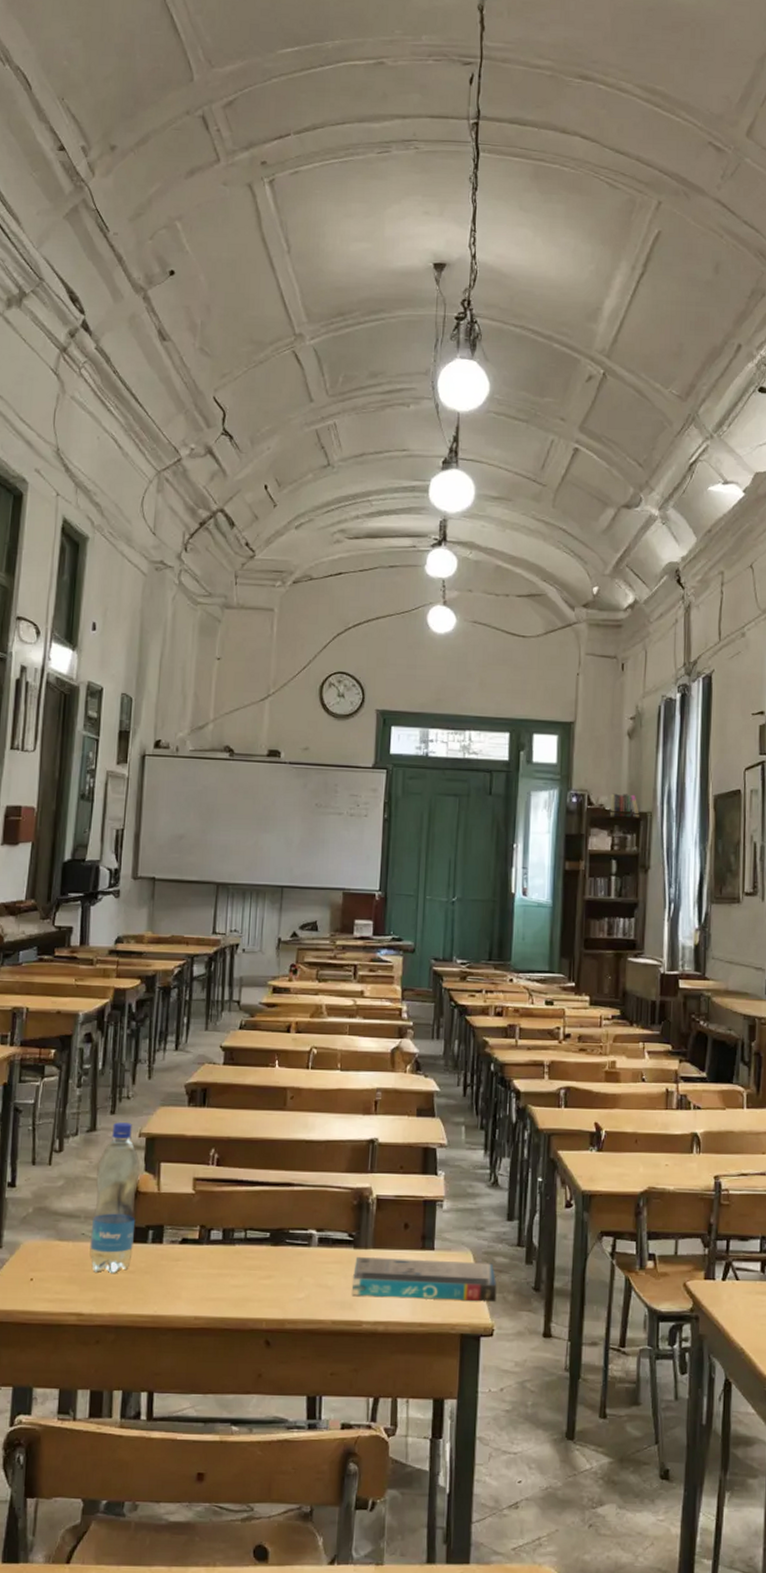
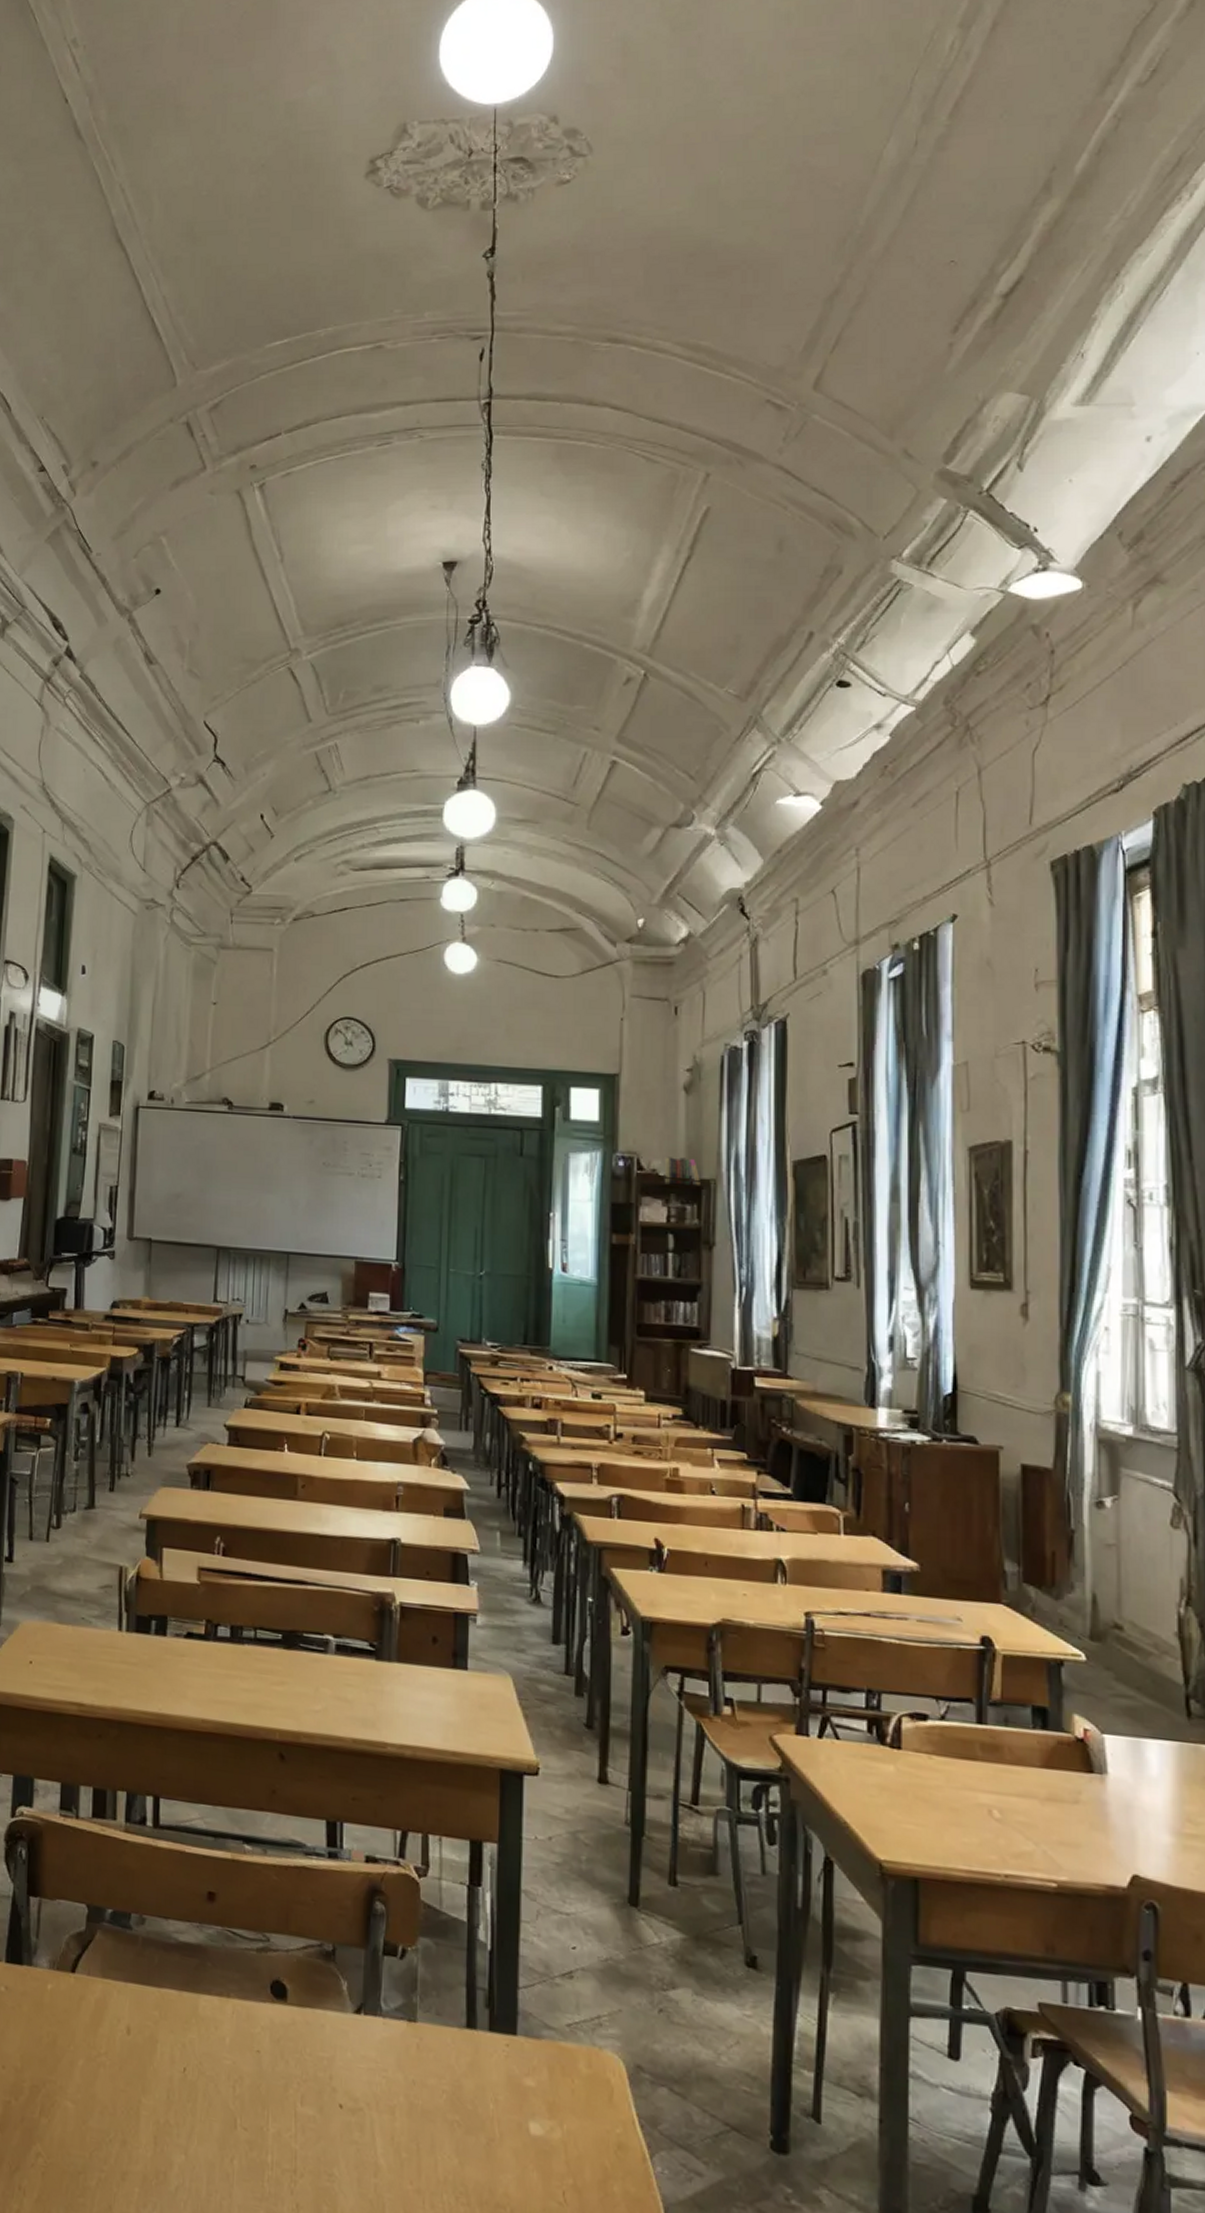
bottle: present [89,1122,140,1274] -> none [90,1500,141,1665]
book: present [352,1257,497,1303] -> none [375,1670,542,1737]

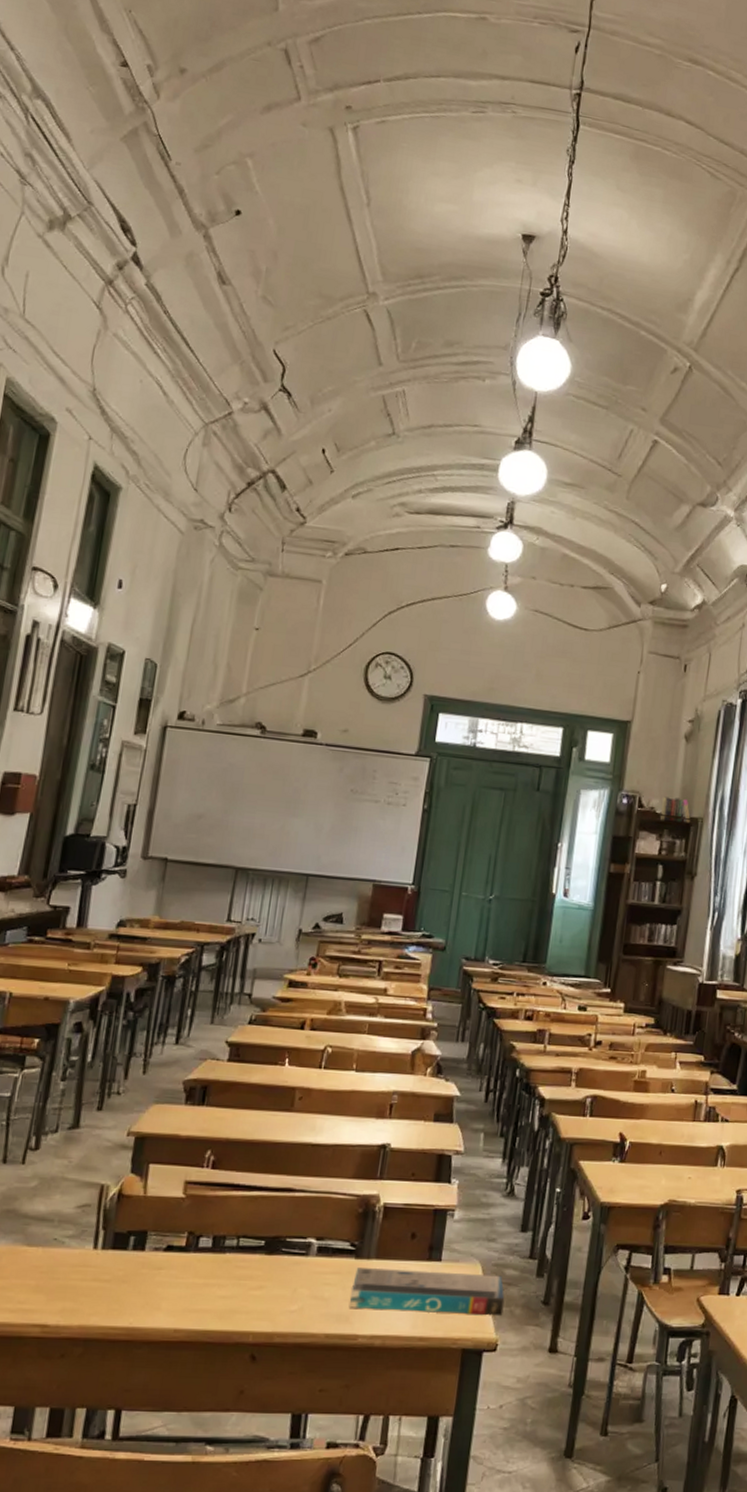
book: none [375,1670,542,1737] -> present [350,1268,505,1317]

